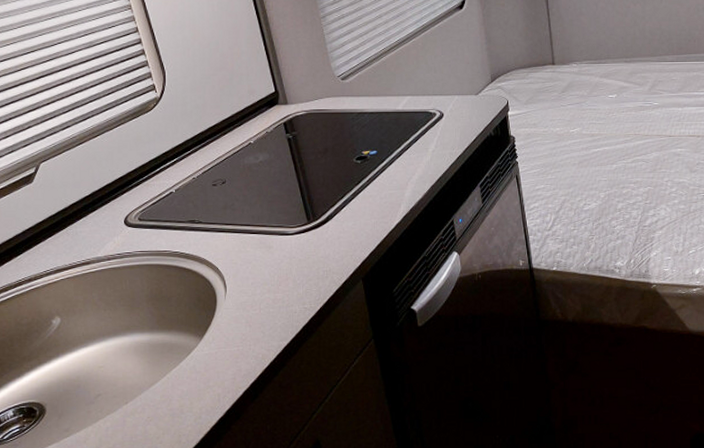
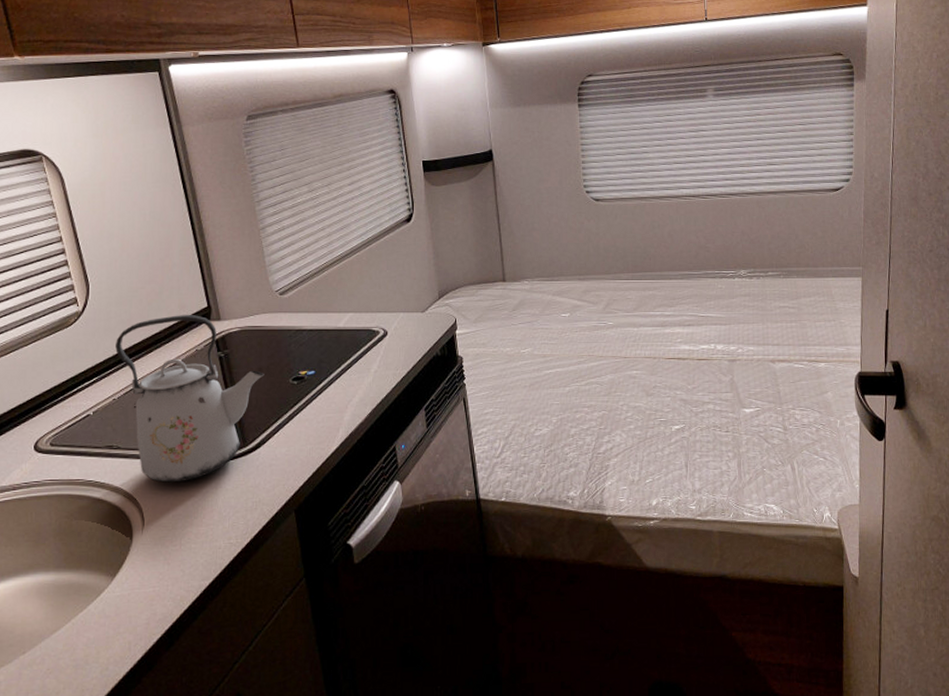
kettle: none [192,99,330,254] -> present [115,314,264,483]

